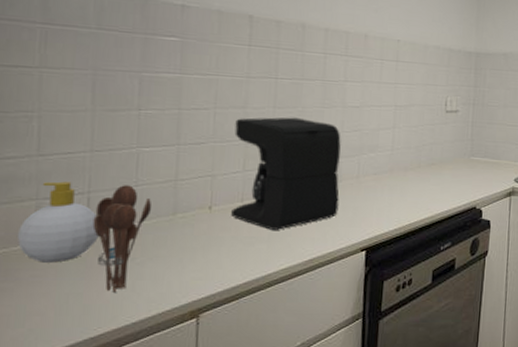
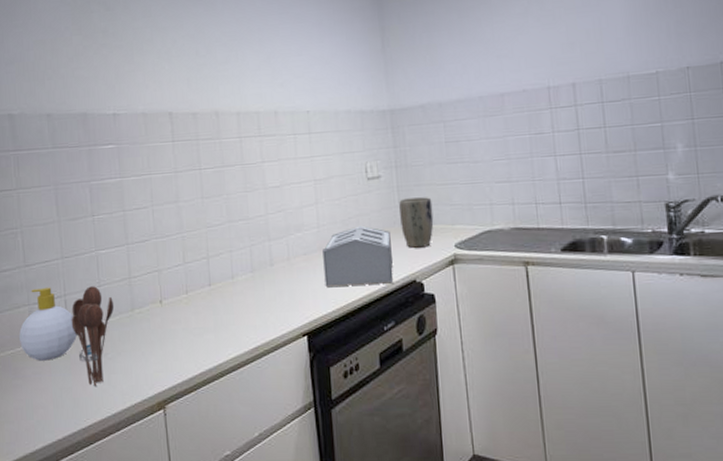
coffee maker: present [231,117,341,230] -> none [171,205,275,320]
toaster: none [391,153,459,208] -> present [322,225,393,287]
plant pot: none [470,133,501,179] -> present [399,197,434,248]

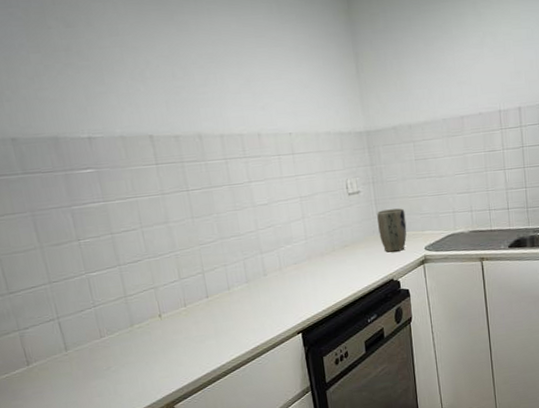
soap bottle: present [19,287,77,361] -> none [12,311,77,381]
utensil holder: present [71,286,115,386] -> none [67,307,113,398]
toaster: present [322,225,393,287] -> none [311,235,374,290]

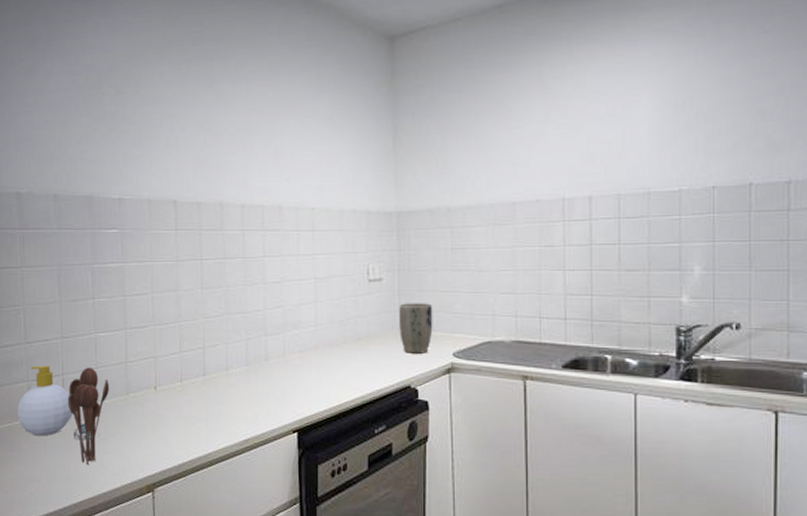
soap bottle: none [12,311,77,381] -> present [17,365,72,436]
utensil holder: none [67,307,113,398] -> present [67,367,110,464]

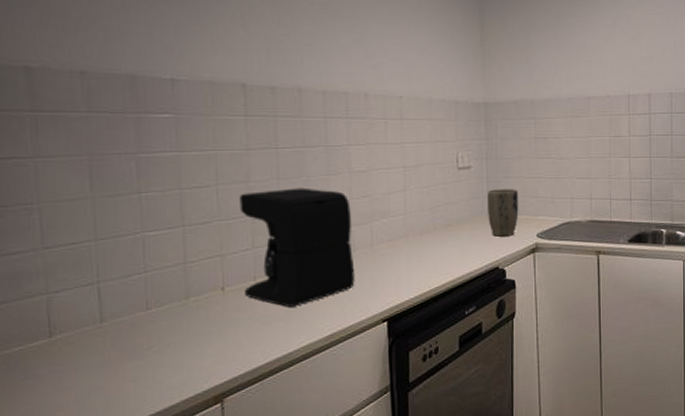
soap bottle: present [17,365,72,436] -> none [32,273,113,358]
utensil holder: present [67,367,110,464] -> none [105,272,164,383]
coffee maker: none [170,297,268,410] -> present [239,187,355,307]

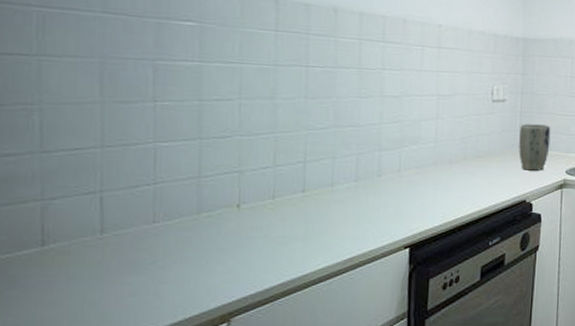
coffee maker: present [239,187,355,307] -> none [262,108,380,228]

